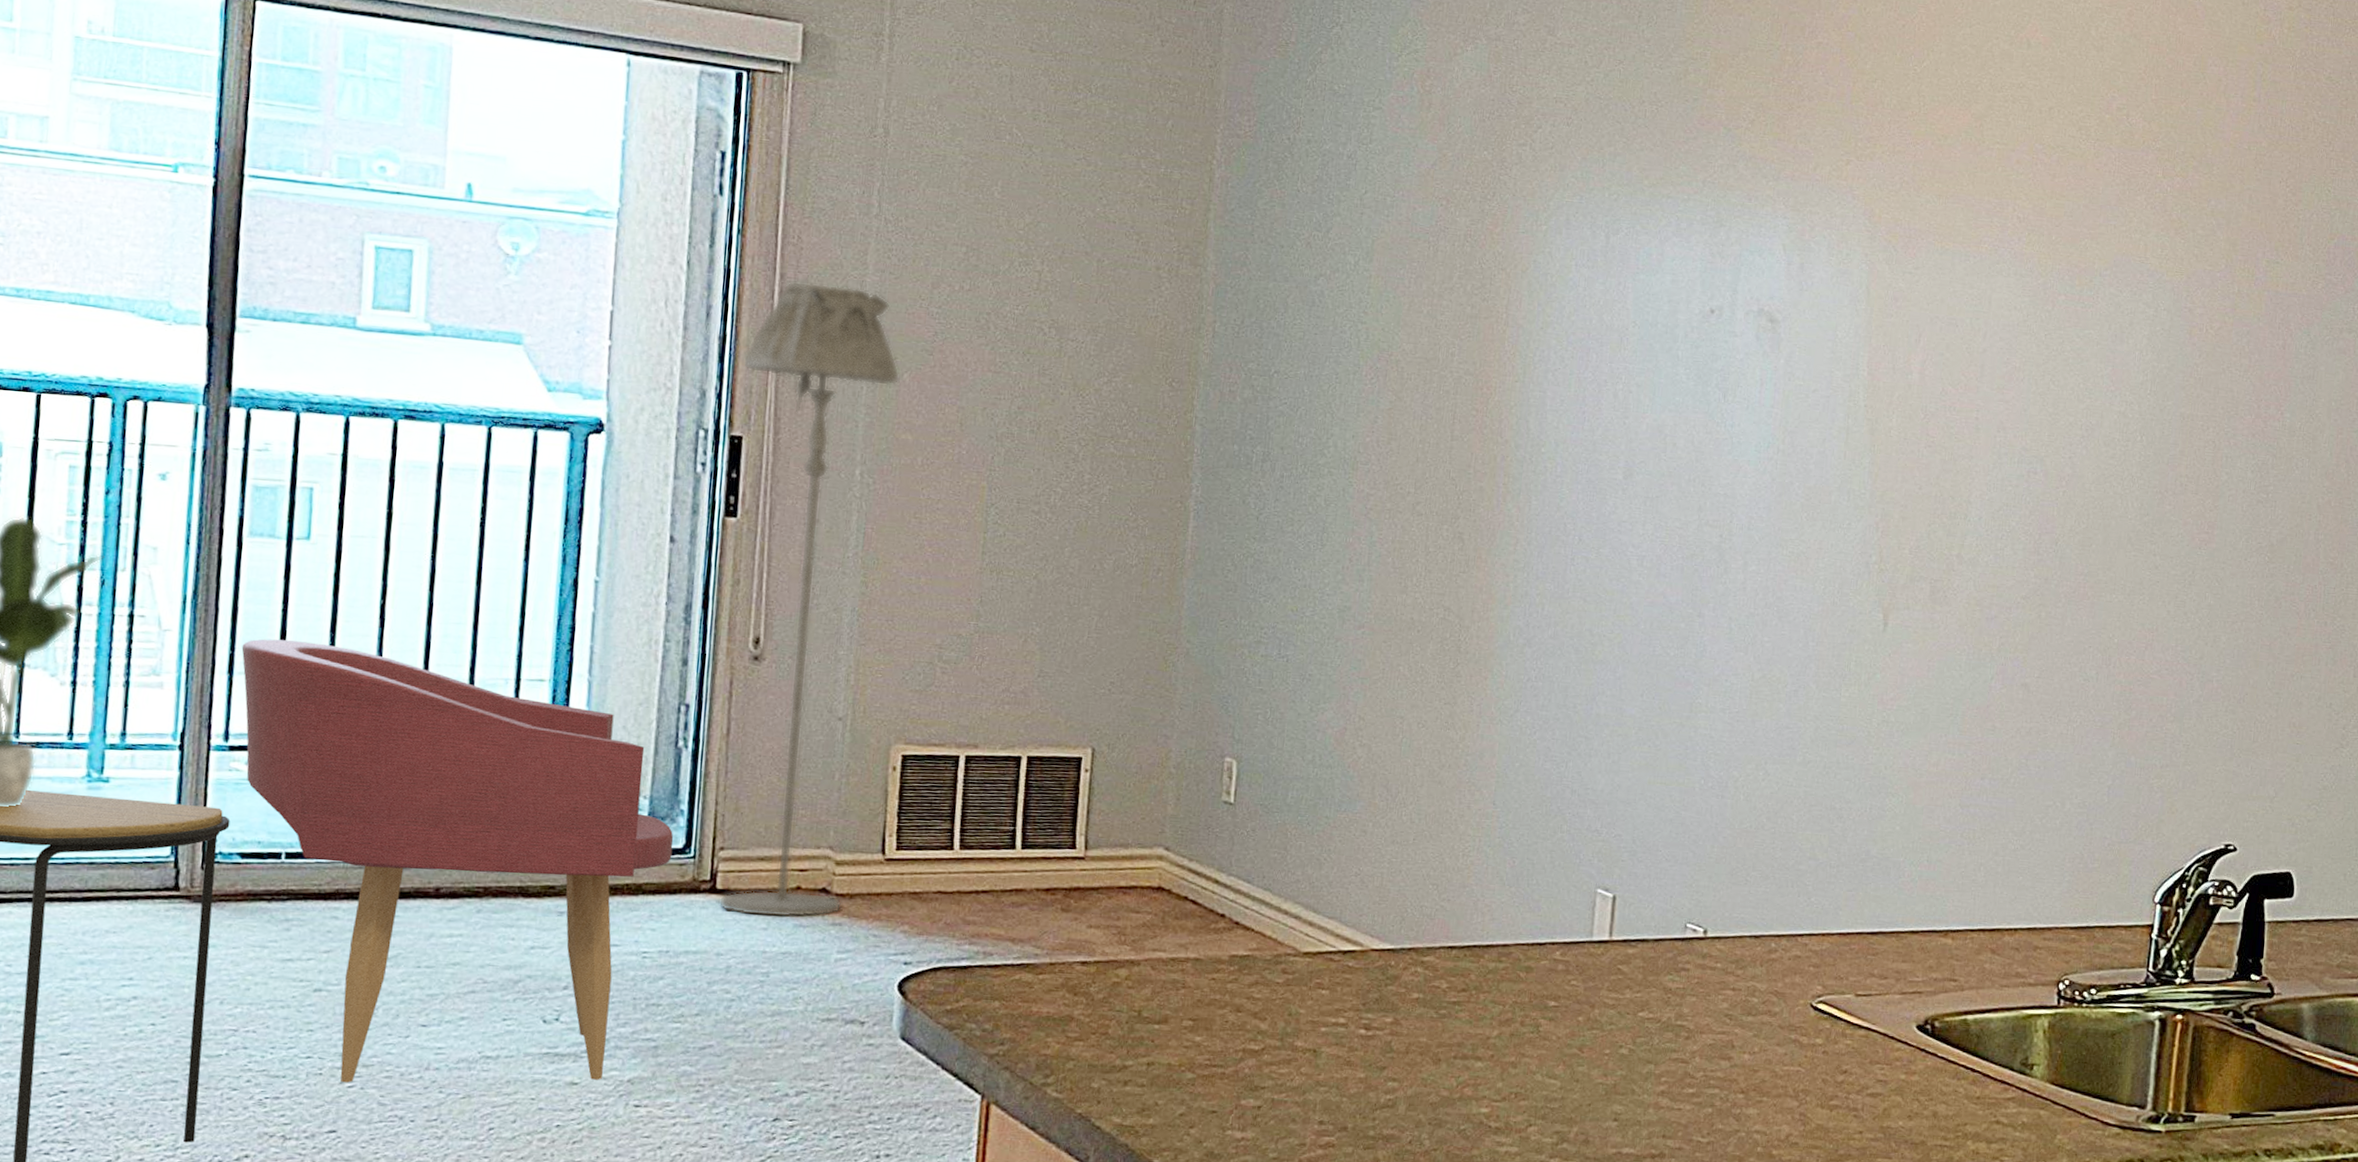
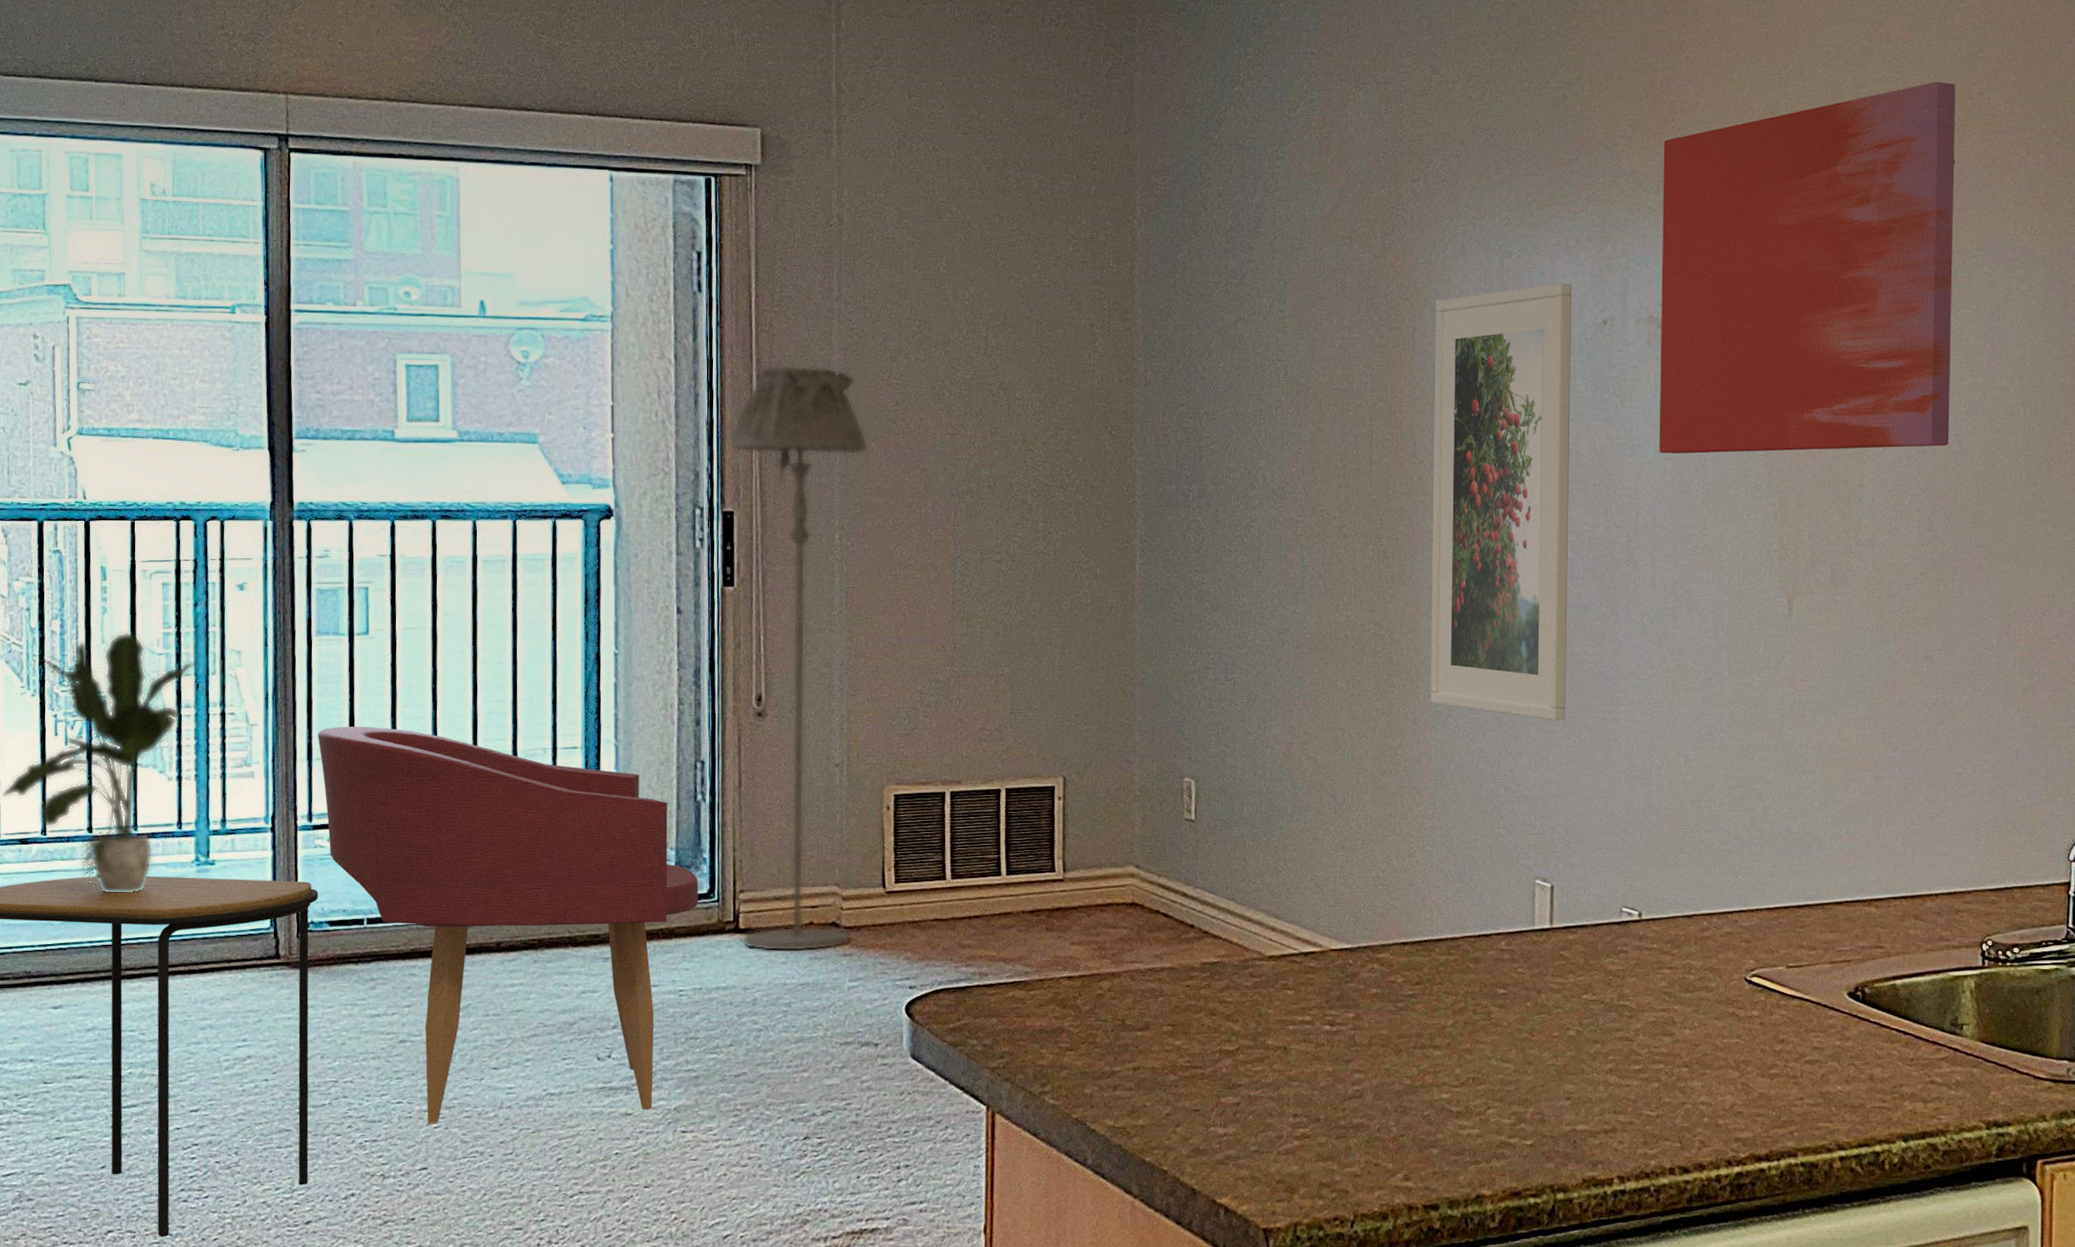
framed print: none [1498,266,1680,724] -> present [1430,282,1572,721]
wall art: none [1760,92,2095,469] -> present [1659,81,1956,454]

